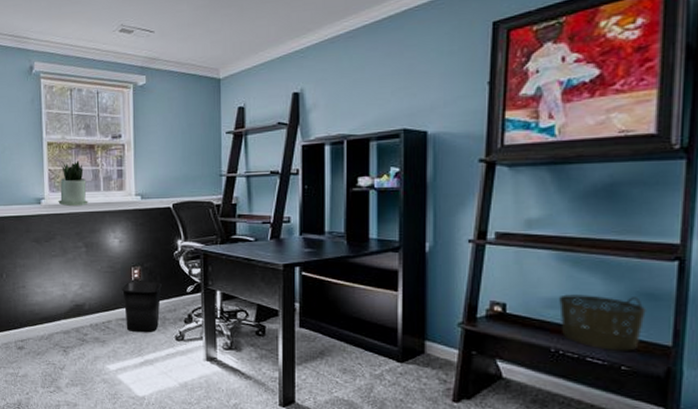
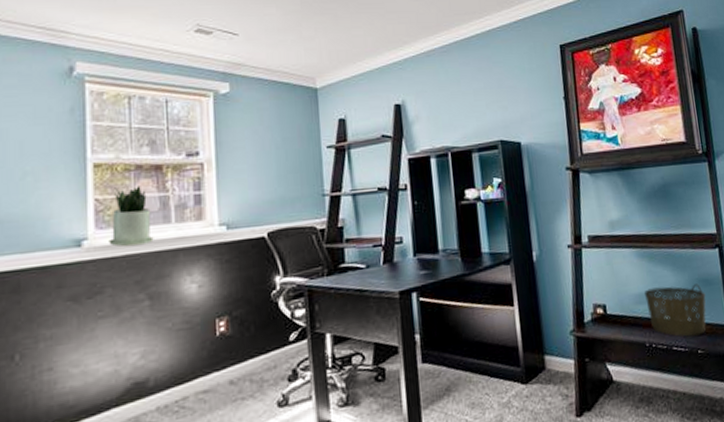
waste bin: present [121,282,163,332] -> none [201,333,258,407]

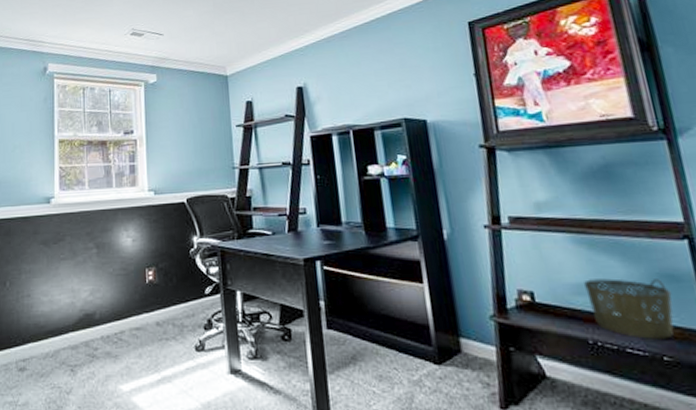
planter: present [109,186,154,248] -> none [68,157,100,205]

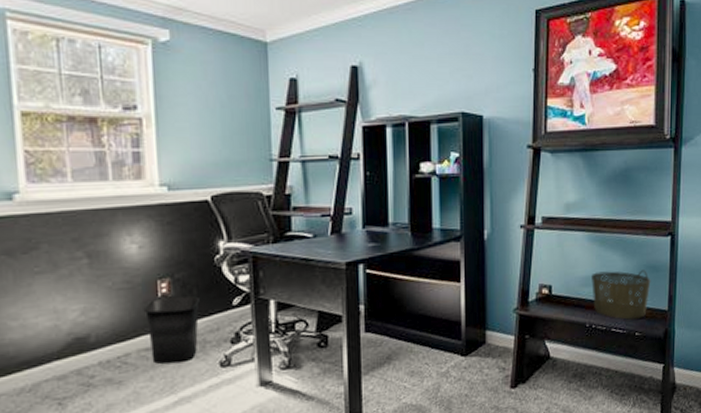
waste bin: none [135,284,179,343] -> present [143,296,201,364]

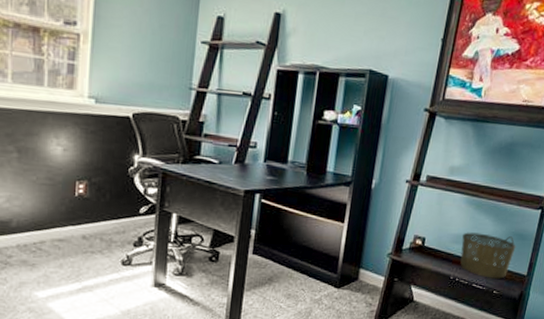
waste bin: present [143,296,201,364] -> none [61,198,112,255]

